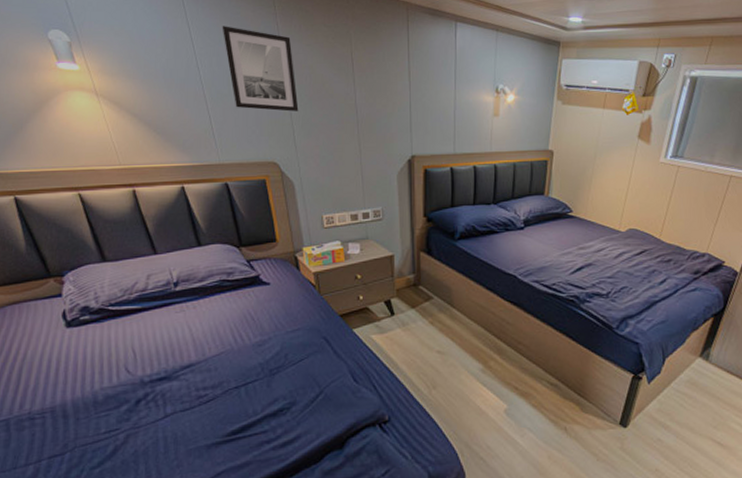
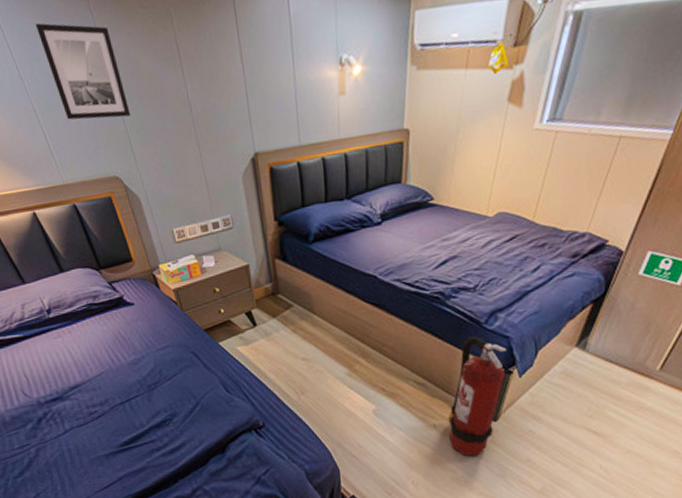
fire extinguisher: none [579,341,637,464] -> present [448,336,507,456]

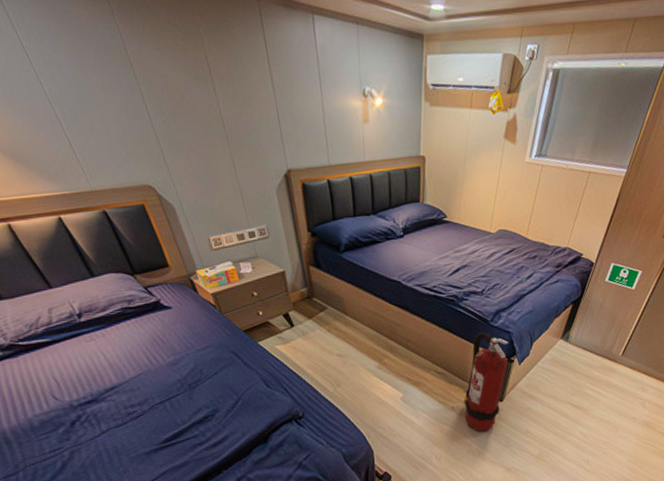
wall art: present [35,23,131,120] -> none [54,28,163,129]

